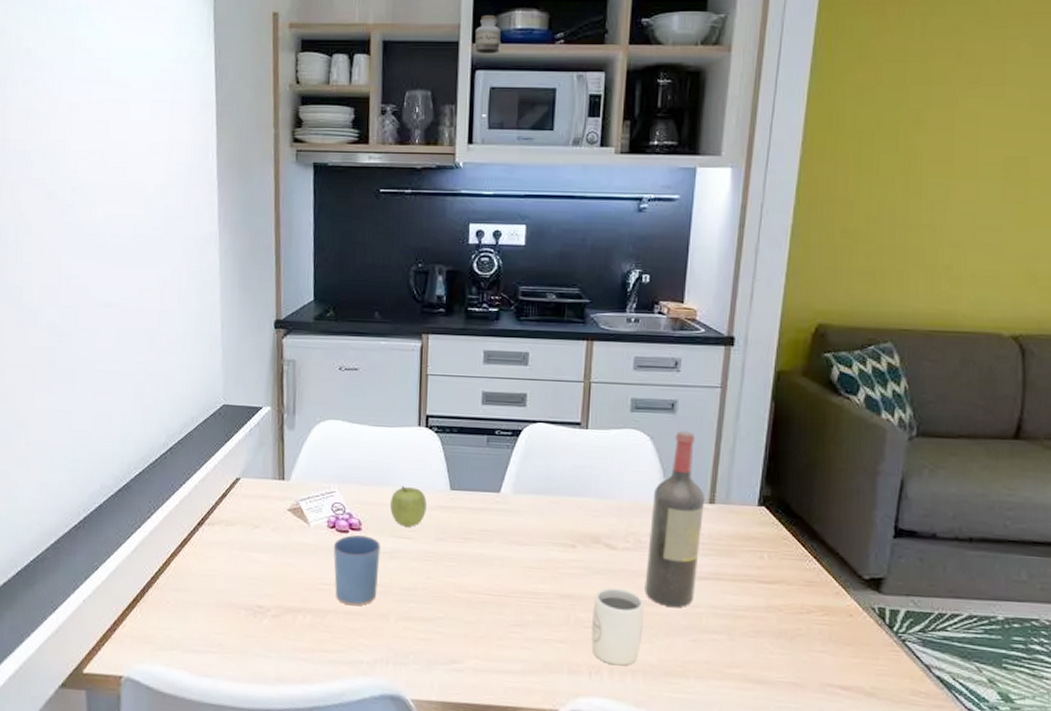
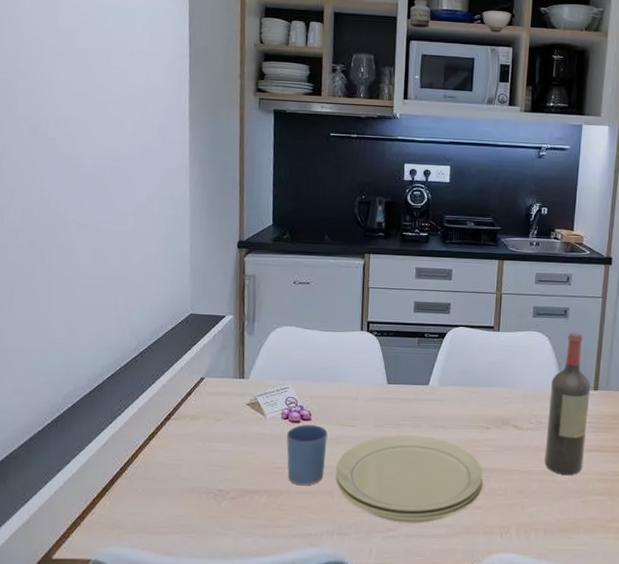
fruit: present [390,486,427,527] -> none [336,381,367,416]
plate: none [390,551,568,656] -> present [335,435,484,523]
bowl: none [566,26,604,54] -> present [482,10,512,33]
mug: present [591,587,644,666] -> none [502,461,544,526]

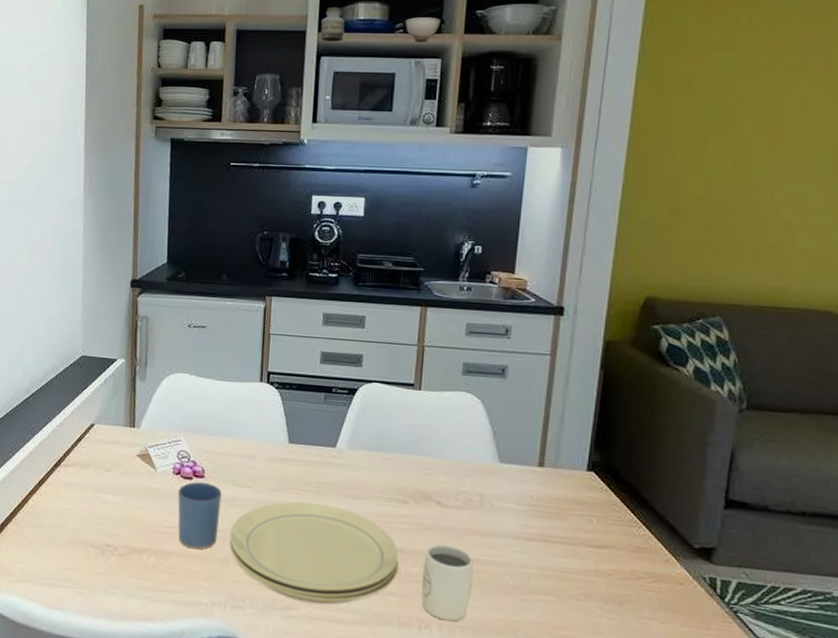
mug: none [502,461,544,526] -> present [421,544,474,622]
wine bottle: present [544,332,590,475] -> none [474,394,534,567]

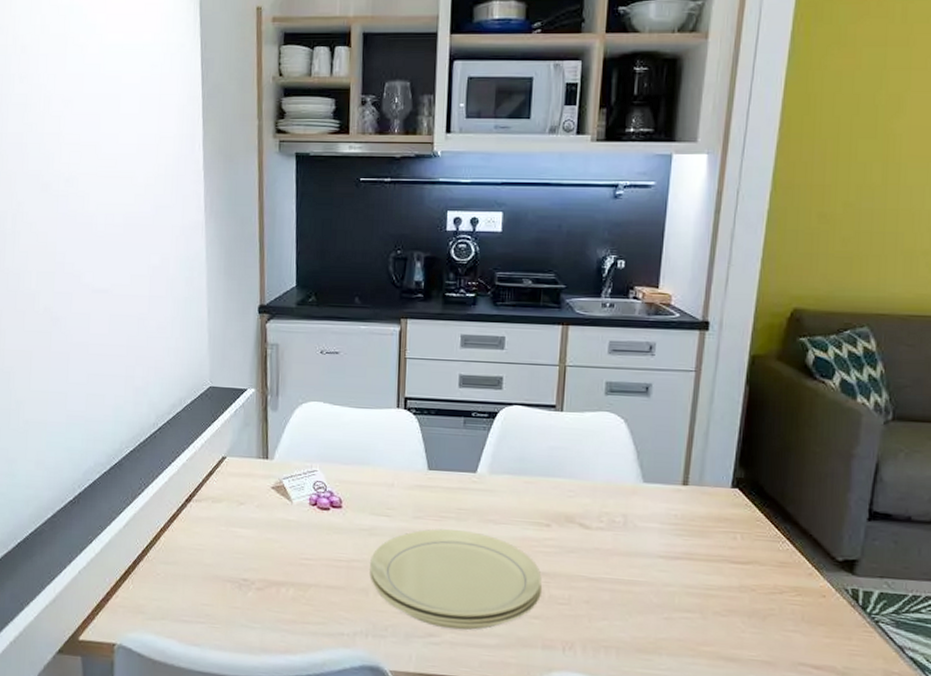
mug: present [178,482,222,550] -> none [315,512,360,581]
jar: present [320,8,346,41] -> none [453,6,480,44]
bowl: present [405,17,441,42] -> none [543,16,581,43]
mug: present [421,544,474,622] -> none [565,566,617,642]

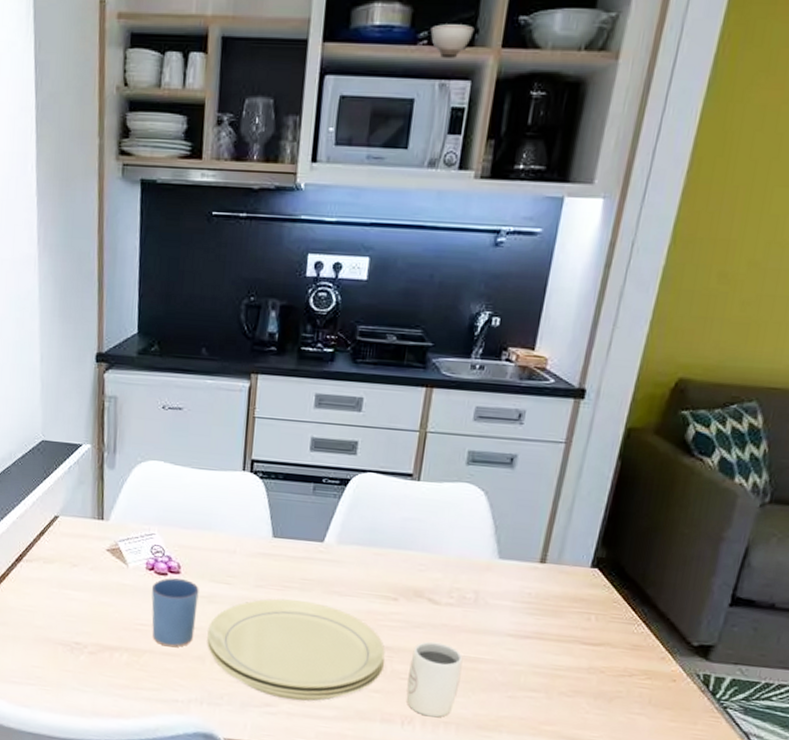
mug: none [315,512,360,581] -> present [151,578,199,647]
bowl: none [543,16,581,43] -> present [430,24,474,58]
mug: none [565,566,617,642] -> present [406,641,463,718]

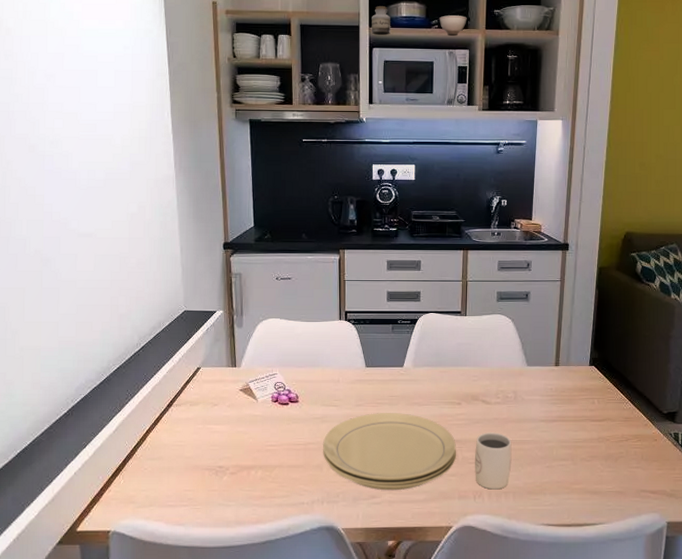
mug: present [151,578,199,647] -> none [277,406,314,461]
jar: none [325,8,358,55] -> present [372,6,391,35]

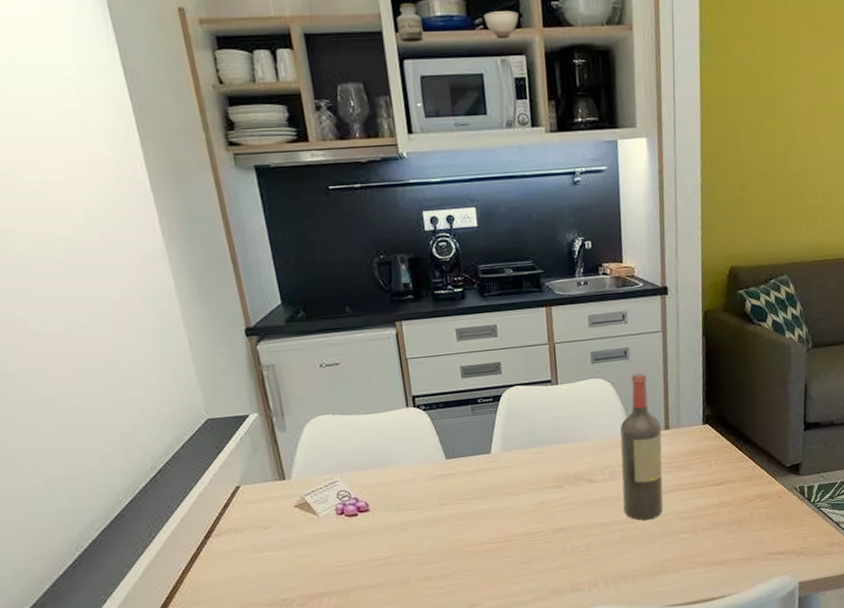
plate: present [323,413,457,491] -> none [406,506,565,597]
mug: present [475,432,512,490] -> none [584,513,627,577]
wine bottle: none [512,313,552,443] -> present [620,372,663,520]

